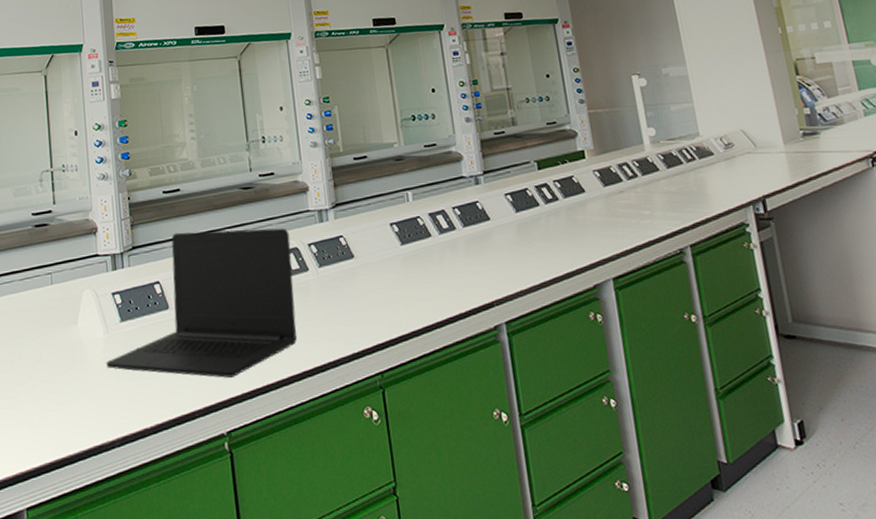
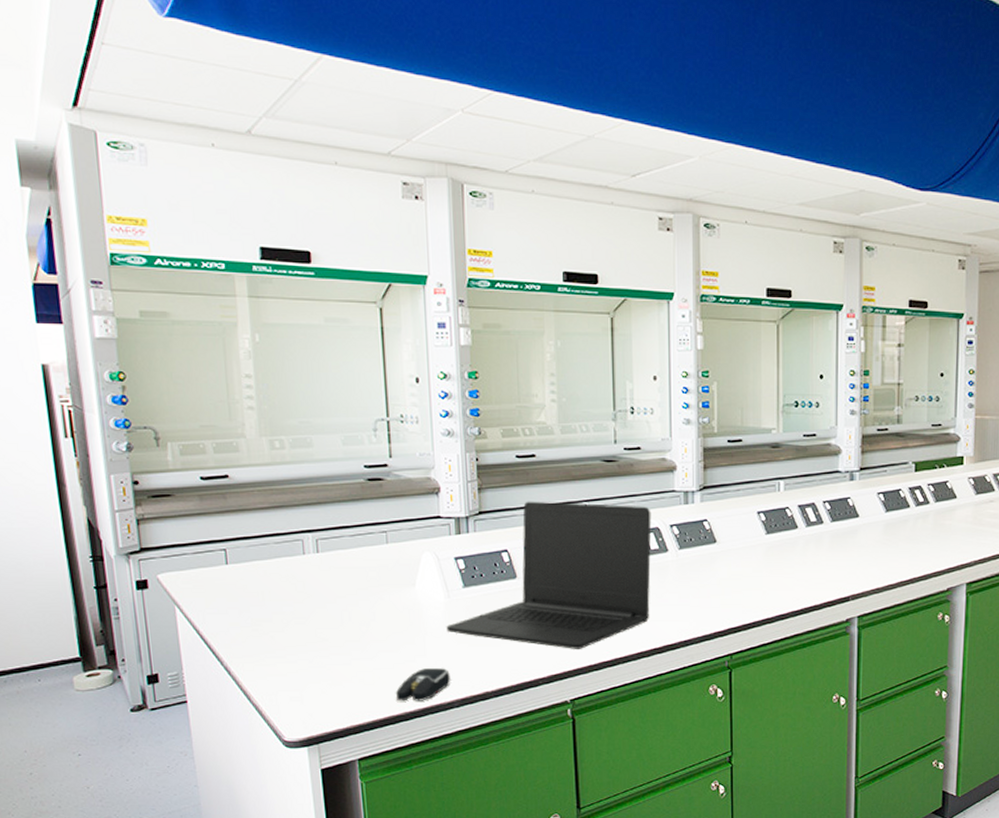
computer mouse: none [60,406,111,444] -> present [395,668,450,702]

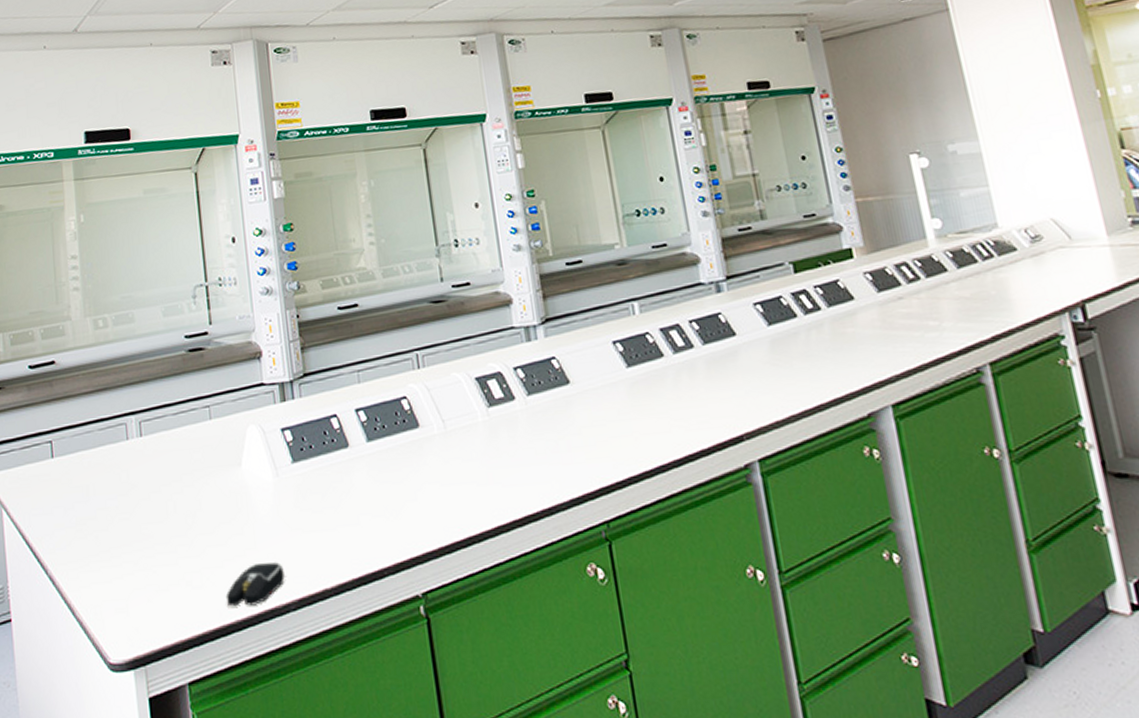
laptop: present [446,501,652,649] -> none [276,348,503,529]

